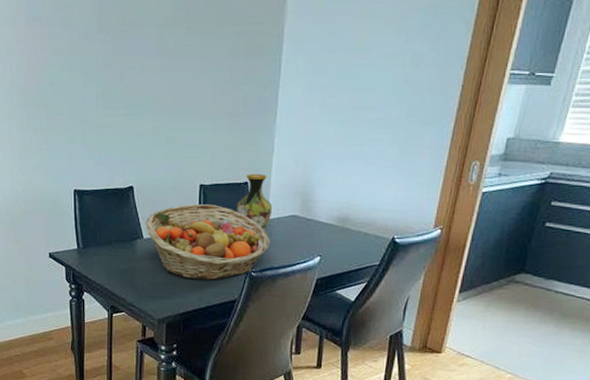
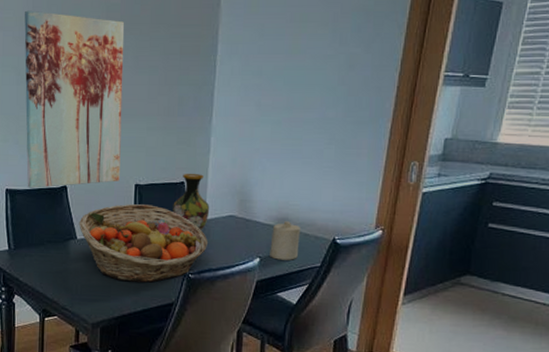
wall art: none [90,8,190,189] -> present [24,10,125,188]
candle: none [330,221,361,259] -> present [270,221,300,260]

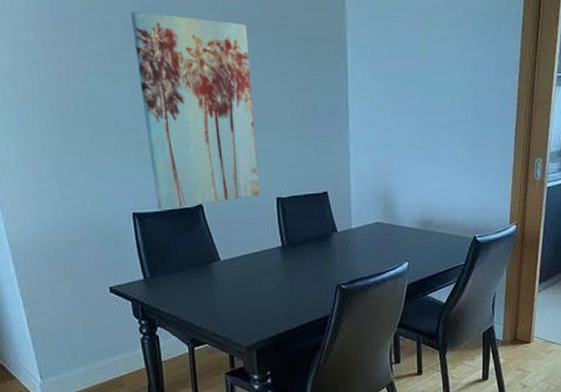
fruit basket: present [79,204,209,283] -> none [220,218,358,300]
vase: present [173,174,210,230] -> none [318,183,356,240]
candle: present [270,221,300,260] -> none [417,224,444,262]

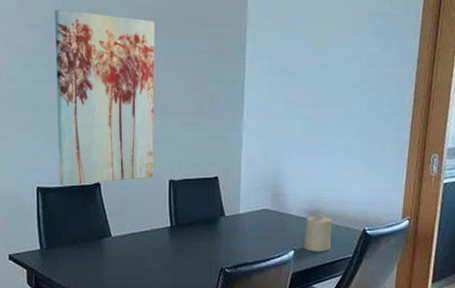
candle: none [417,224,444,262] -> present [304,214,332,252]

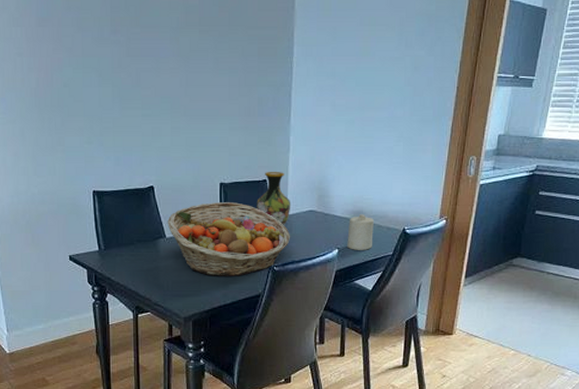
wall art: present [54,9,155,186] -> none [103,10,205,189]
fruit basket: none [113,200,244,279] -> present [167,202,291,276]
vase: none [207,169,244,224] -> present [257,172,291,225]

